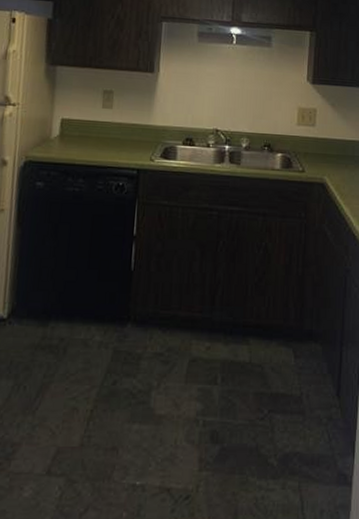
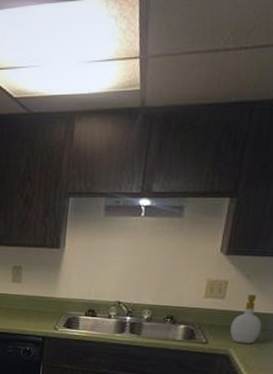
soap bottle: none [323,121,350,171] -> present [230,294,262,344]

